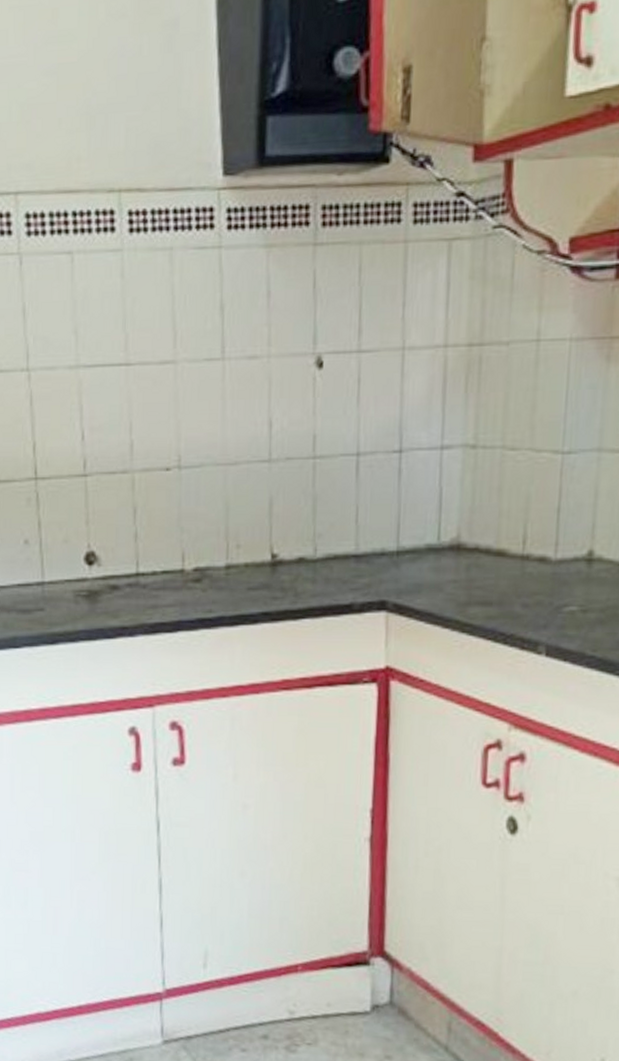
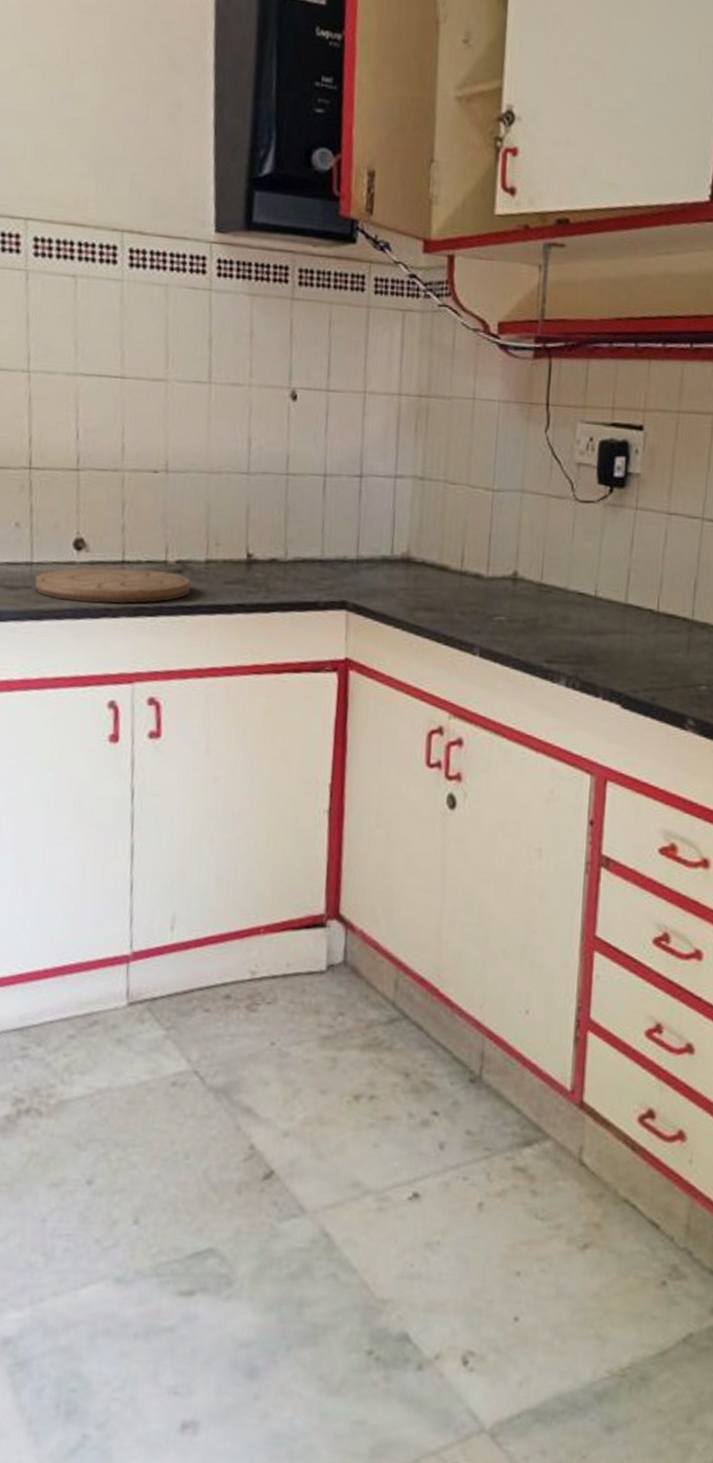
cutting board: none [47,581,211,622] -> present [35,567,191,604]

